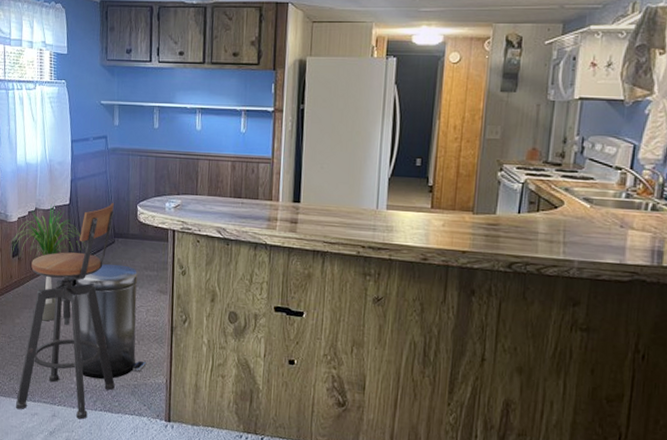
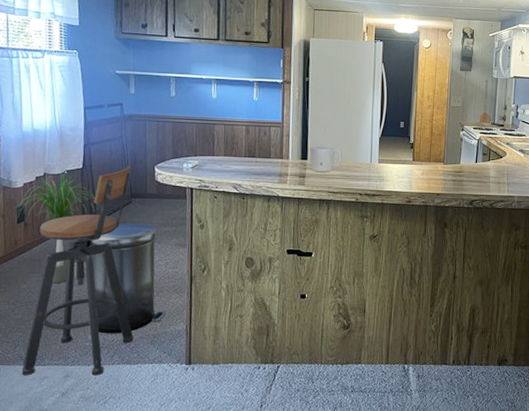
mug: none [303,186,342,219] -> present [310,145,342,173]

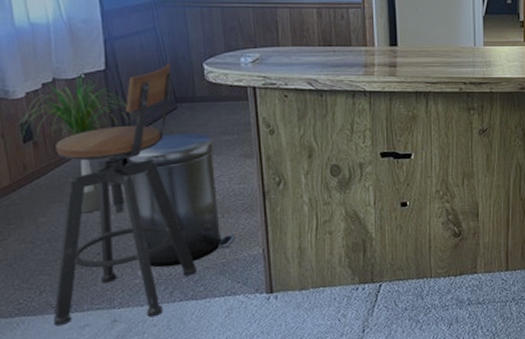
mug: present [310,145,342,173] -> none [401,29,440,60]

